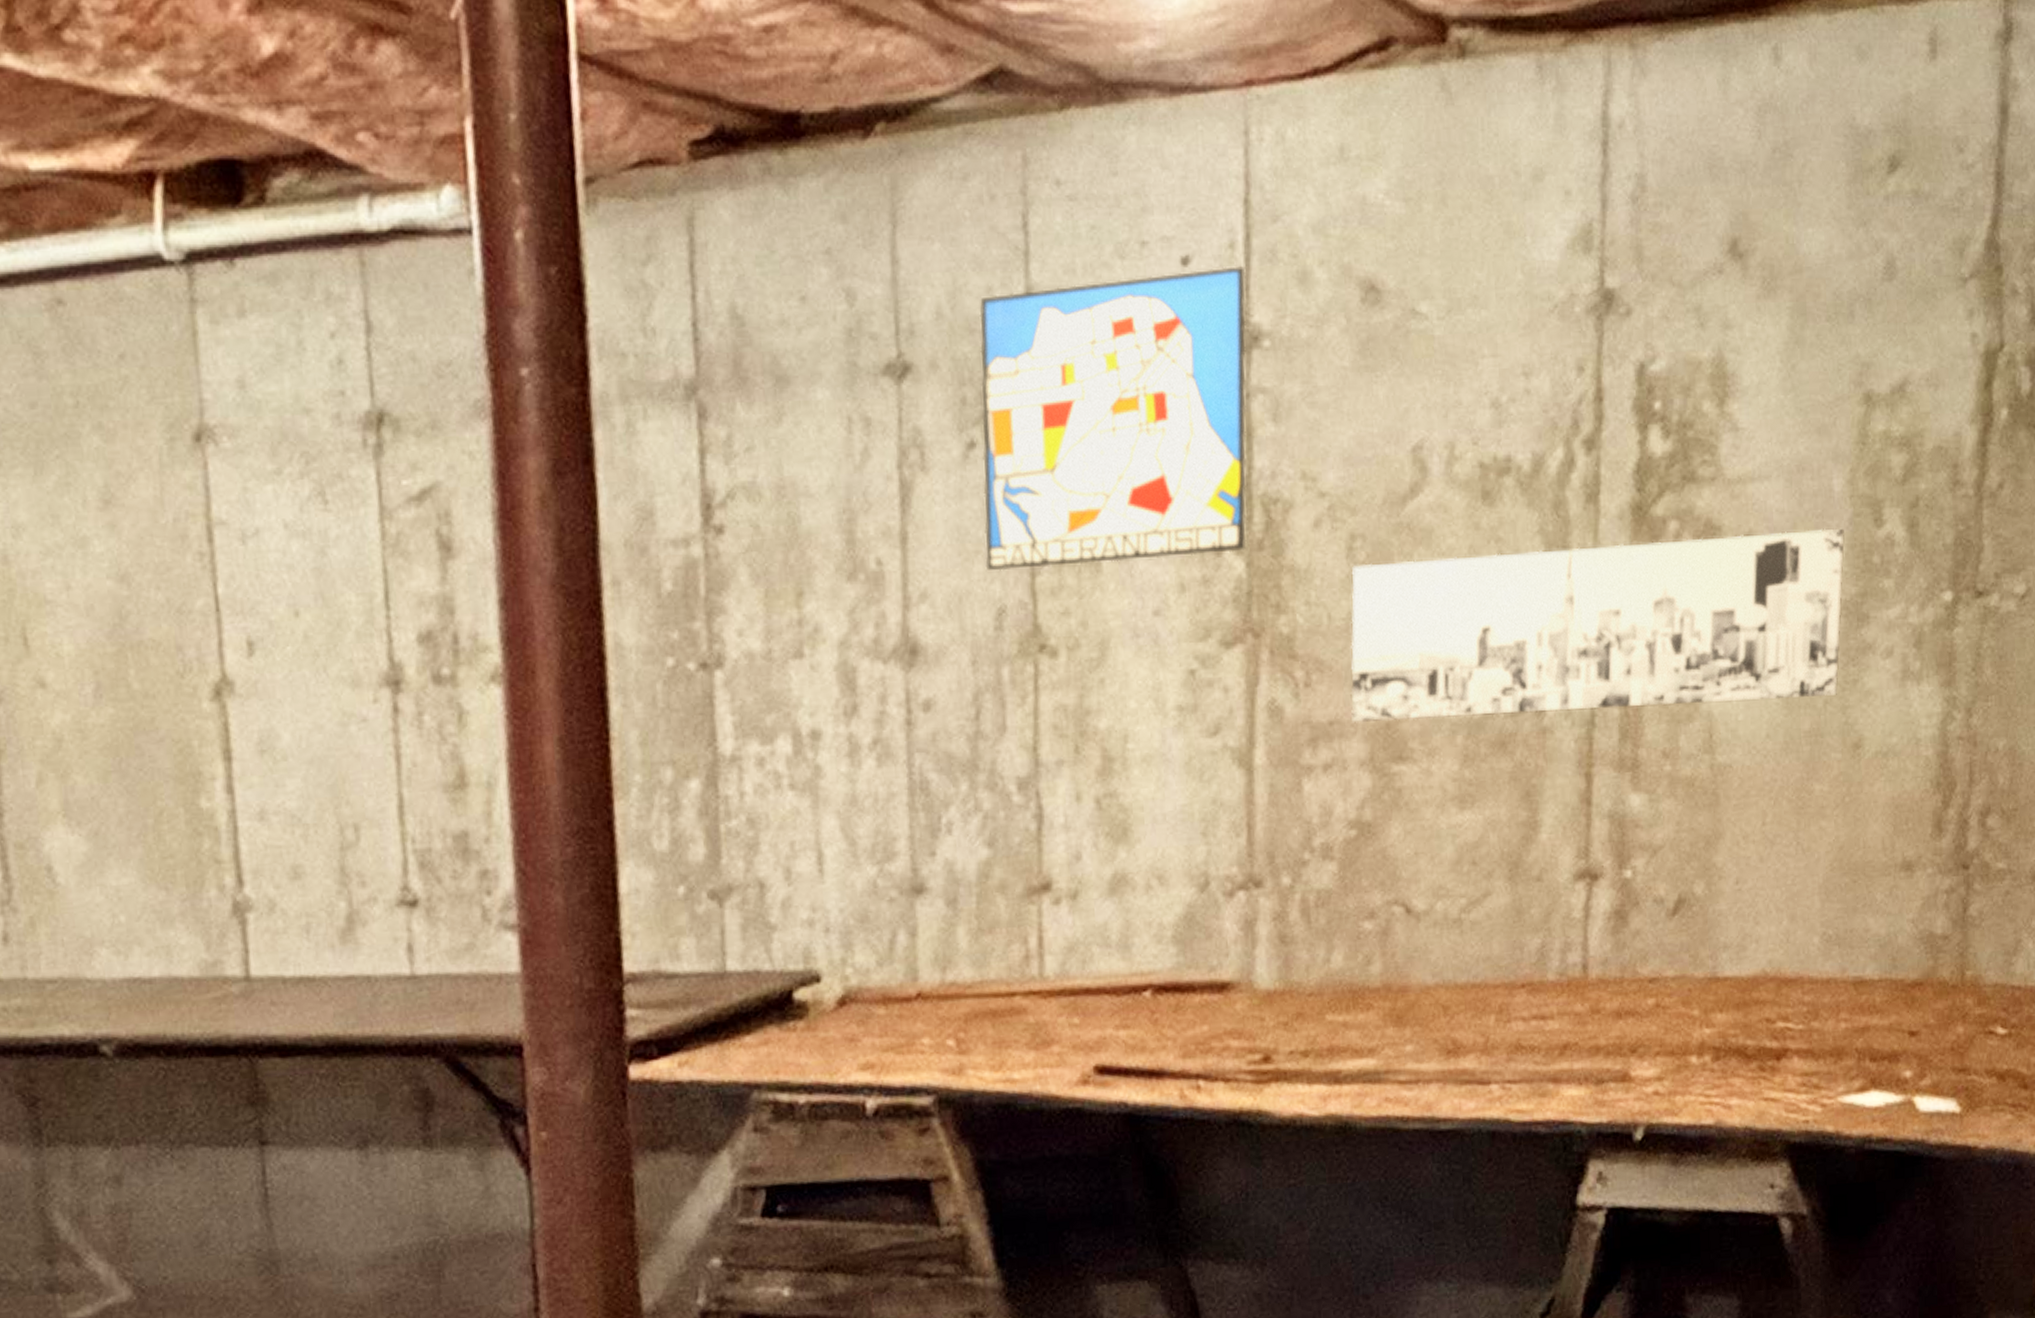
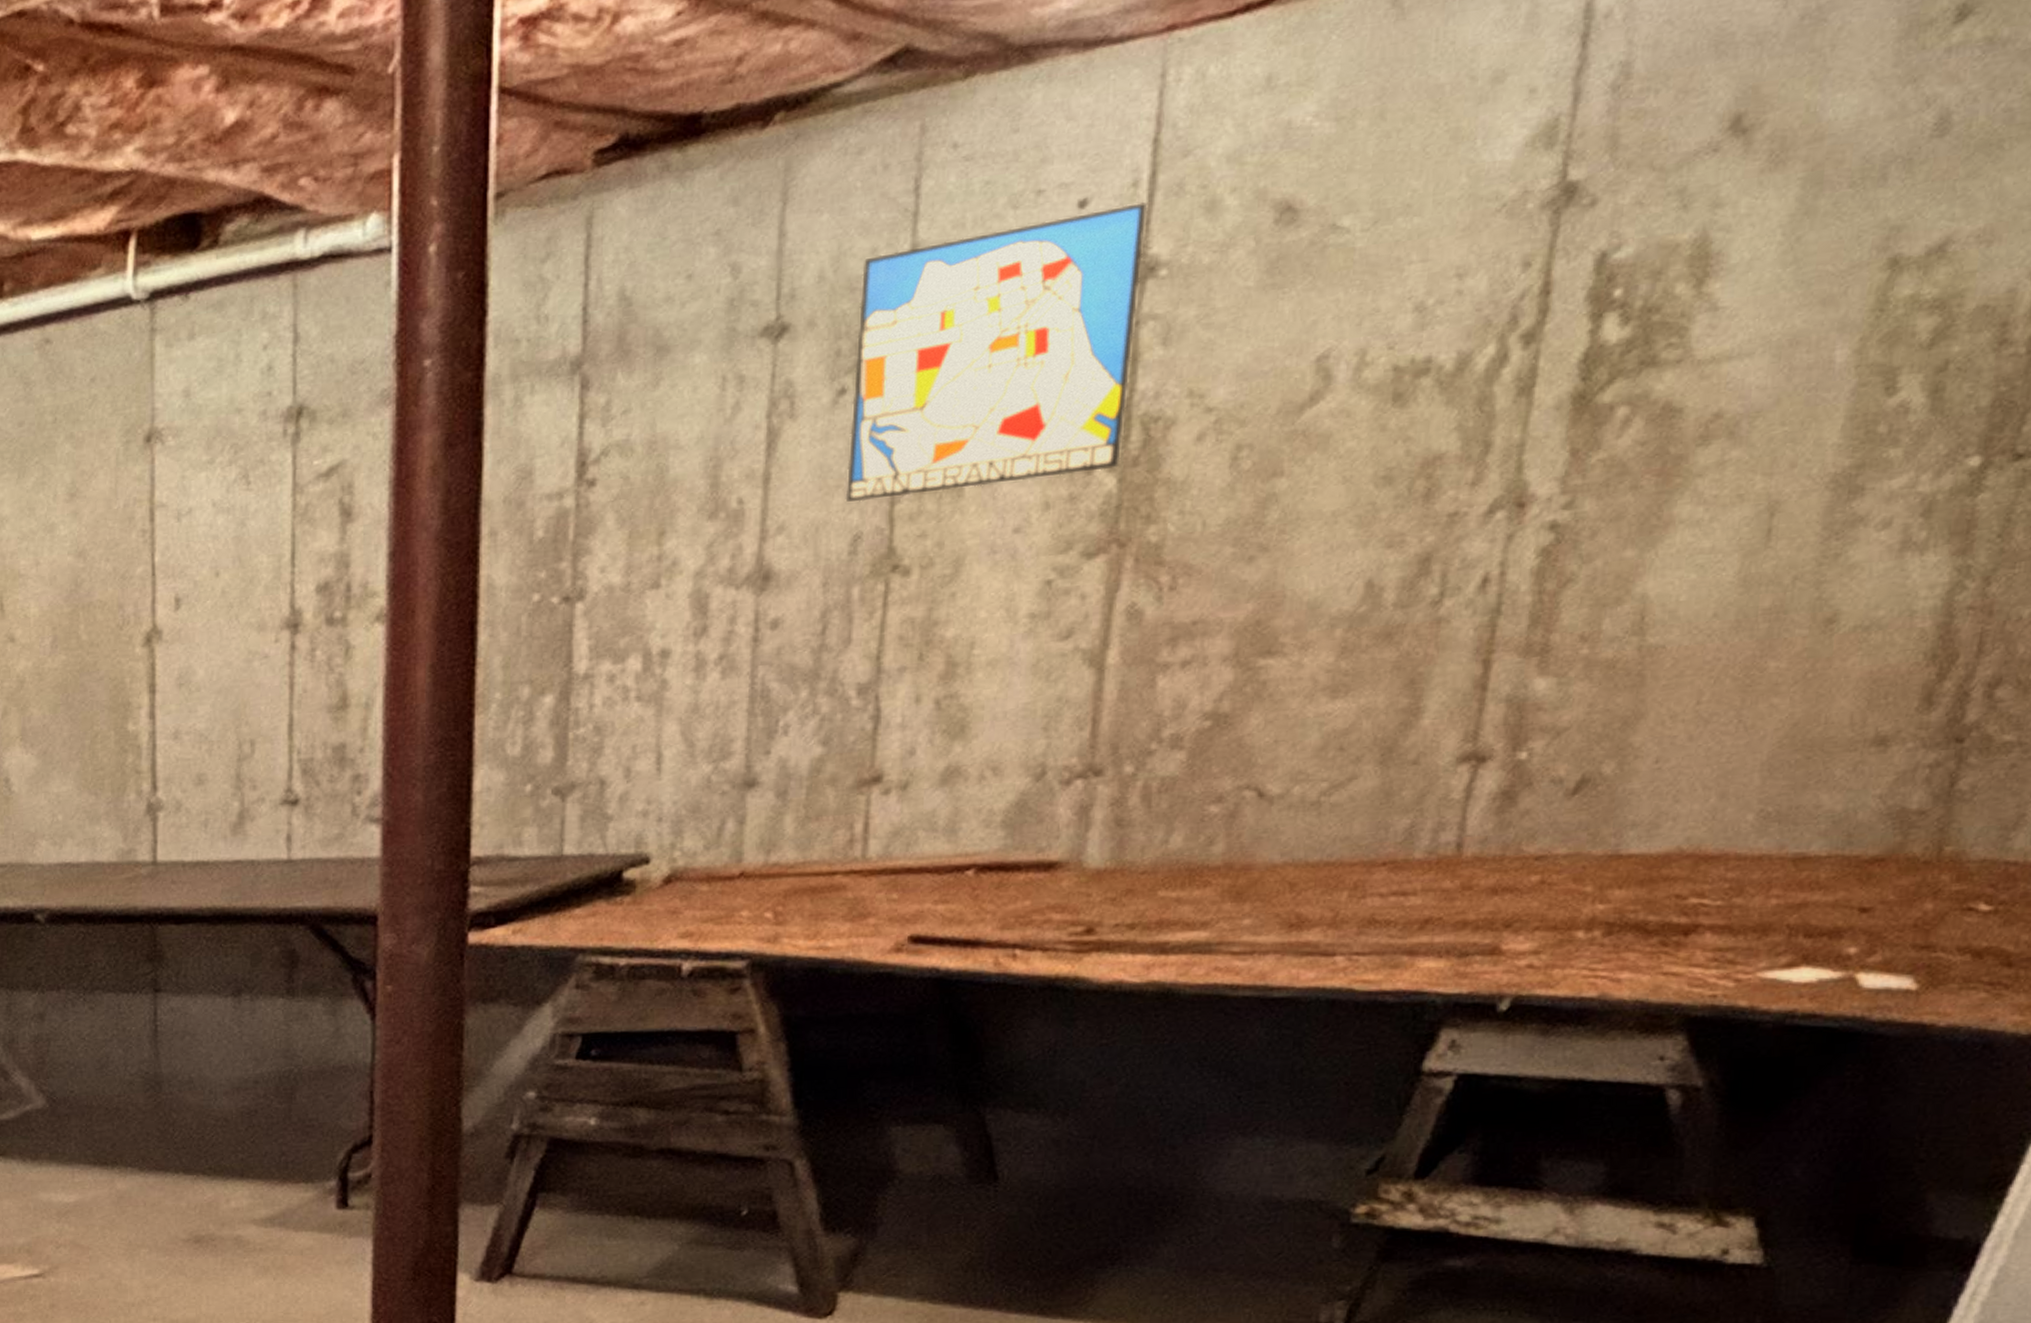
wall art: present [1350,528,1846,724] -> none [1218,401,1845,622]

